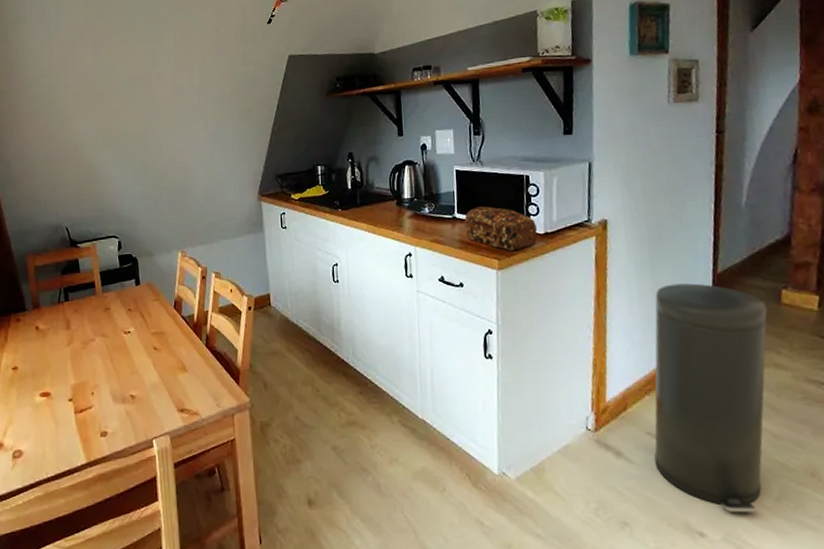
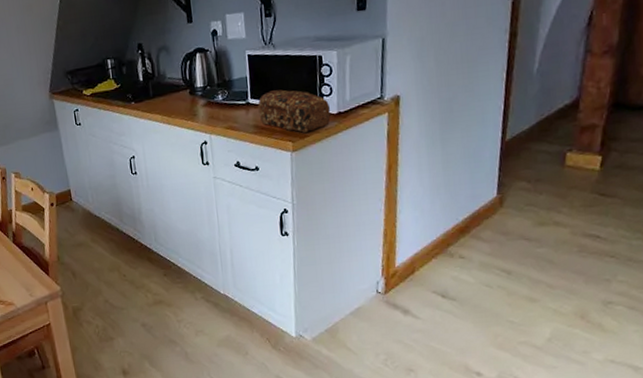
pedal bin: present [654,283,767,513] -> none [439,152,551,354]

